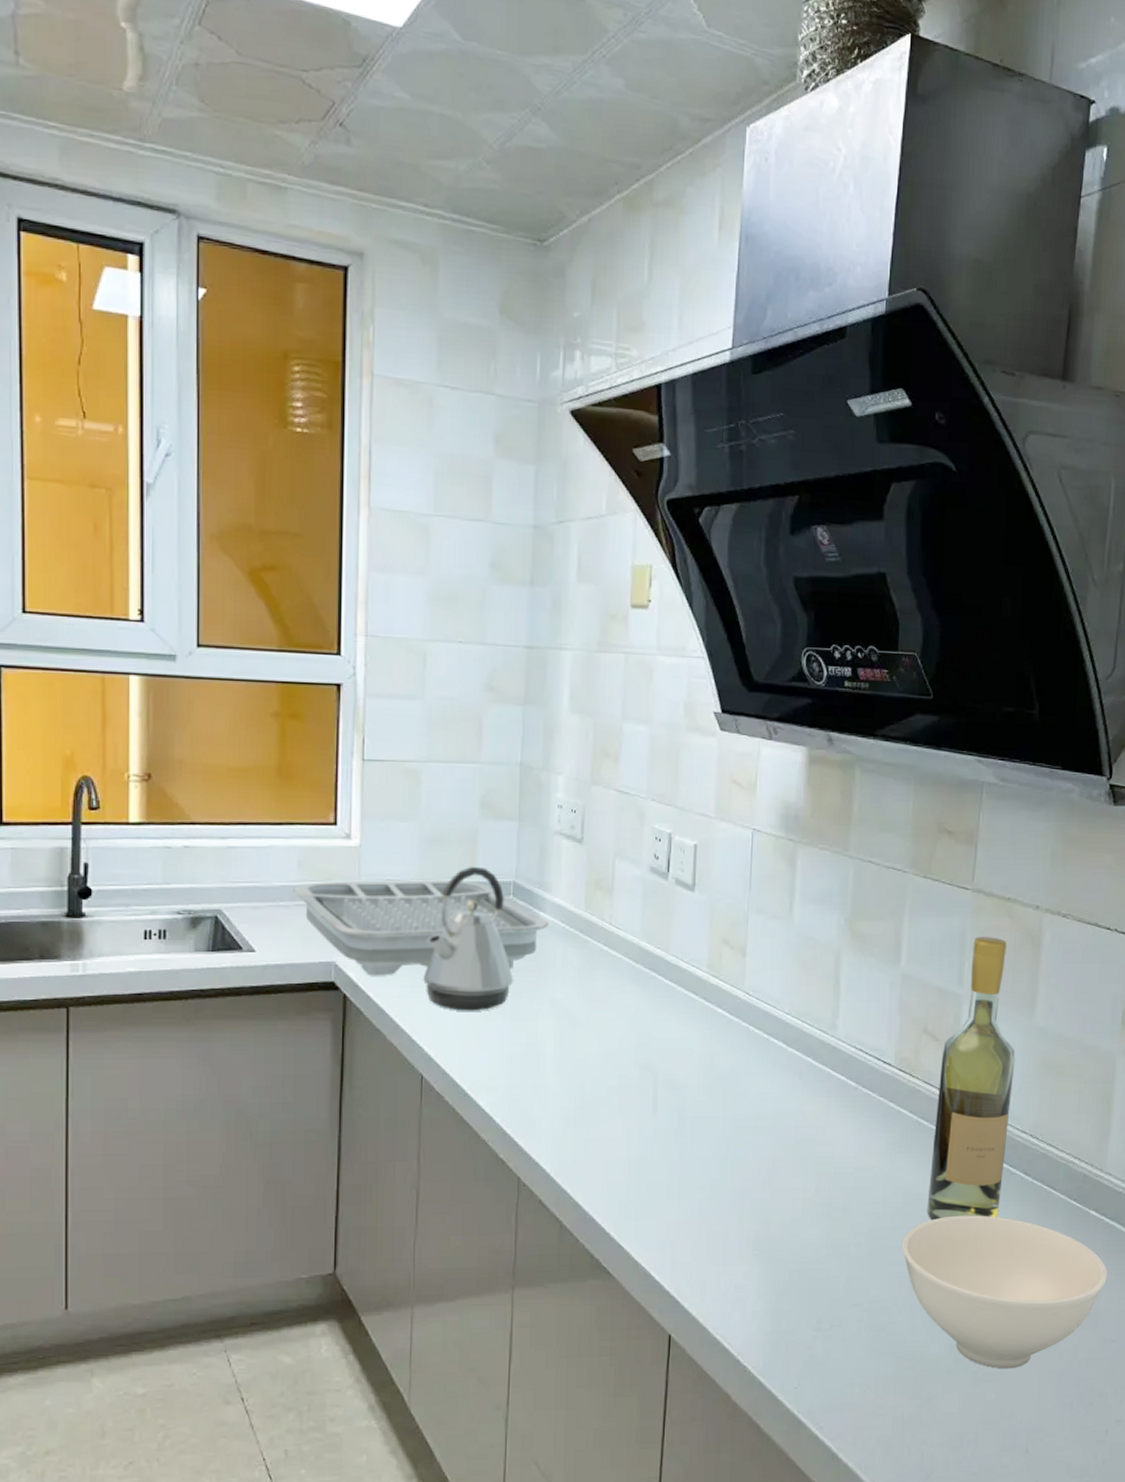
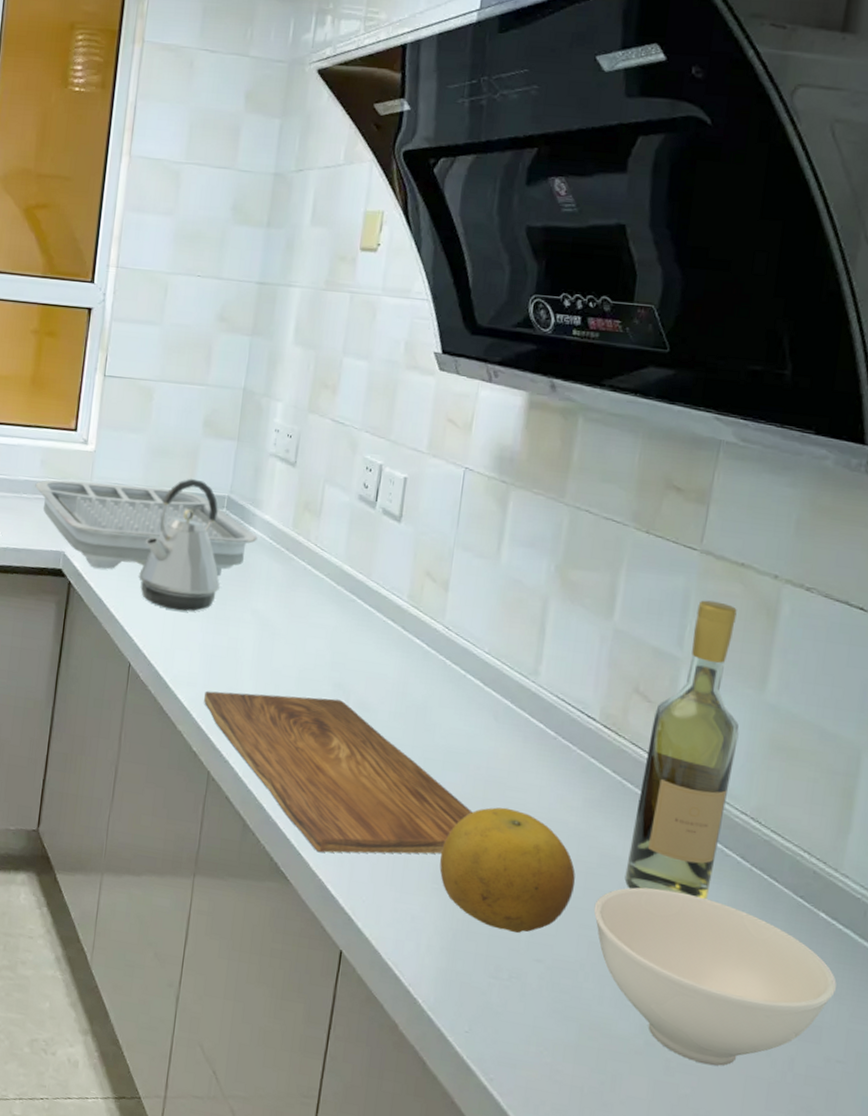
cutting board: none [507,1081,785,1240] -> present [204,690,472,854]
fruit: none [758,1163,884,1283] -> present [439,807,576,933]

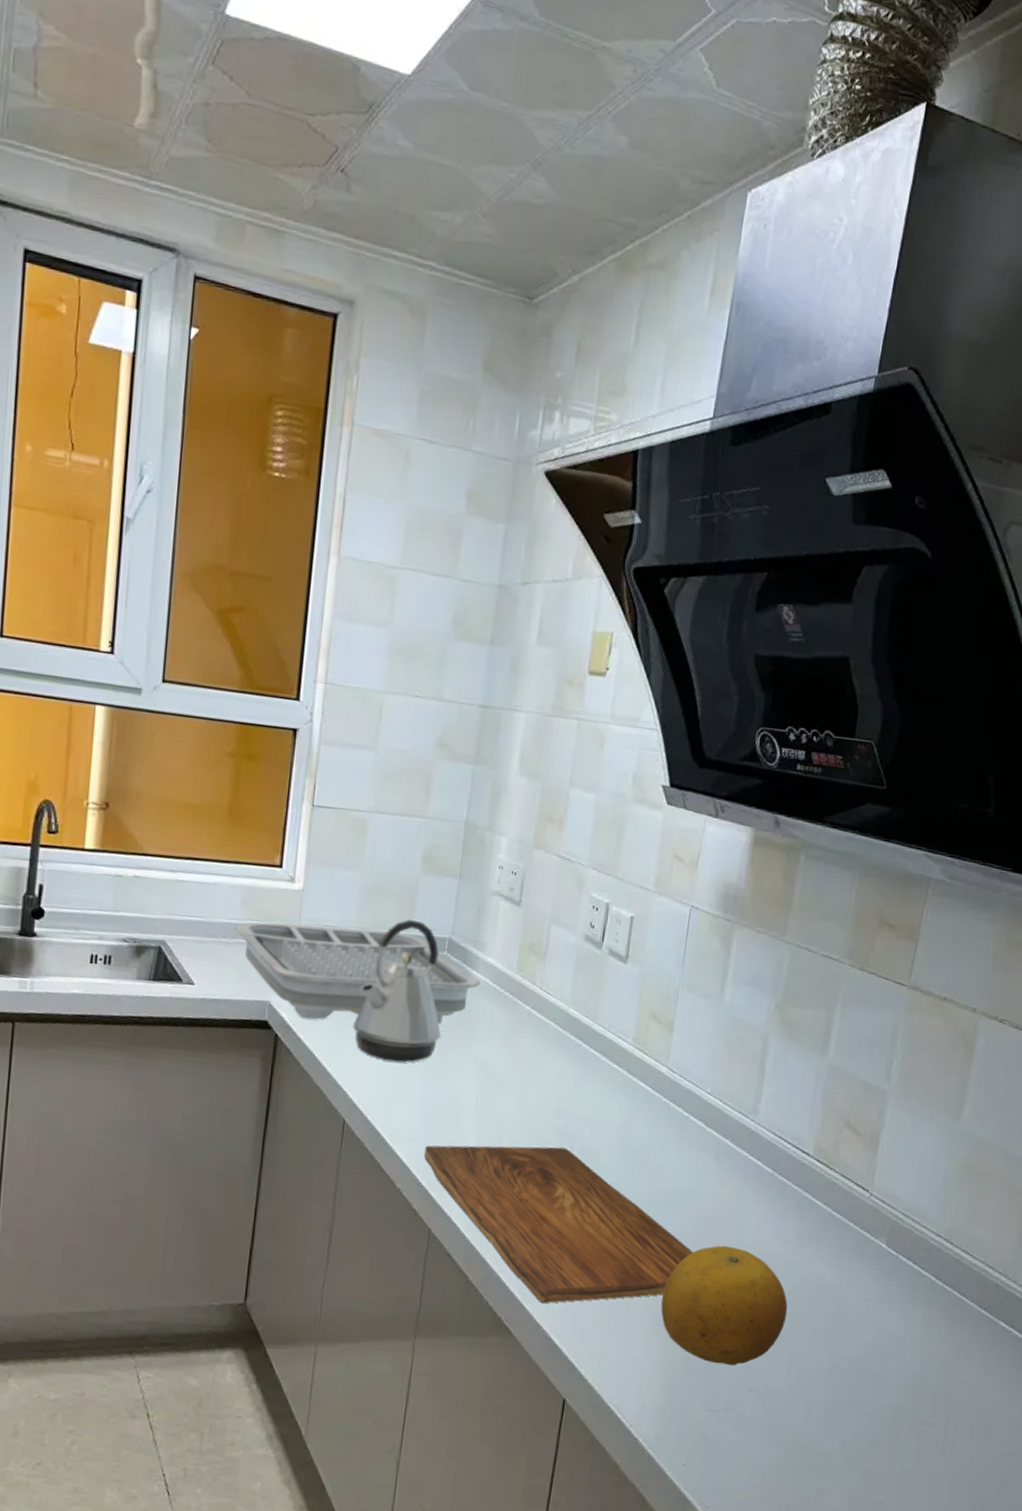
bowl: present [593,887,837,1066] -> none [803,1311,1011,1471]
bottle: present [624,600,739,900] -> none [832,1034,939,1319]

